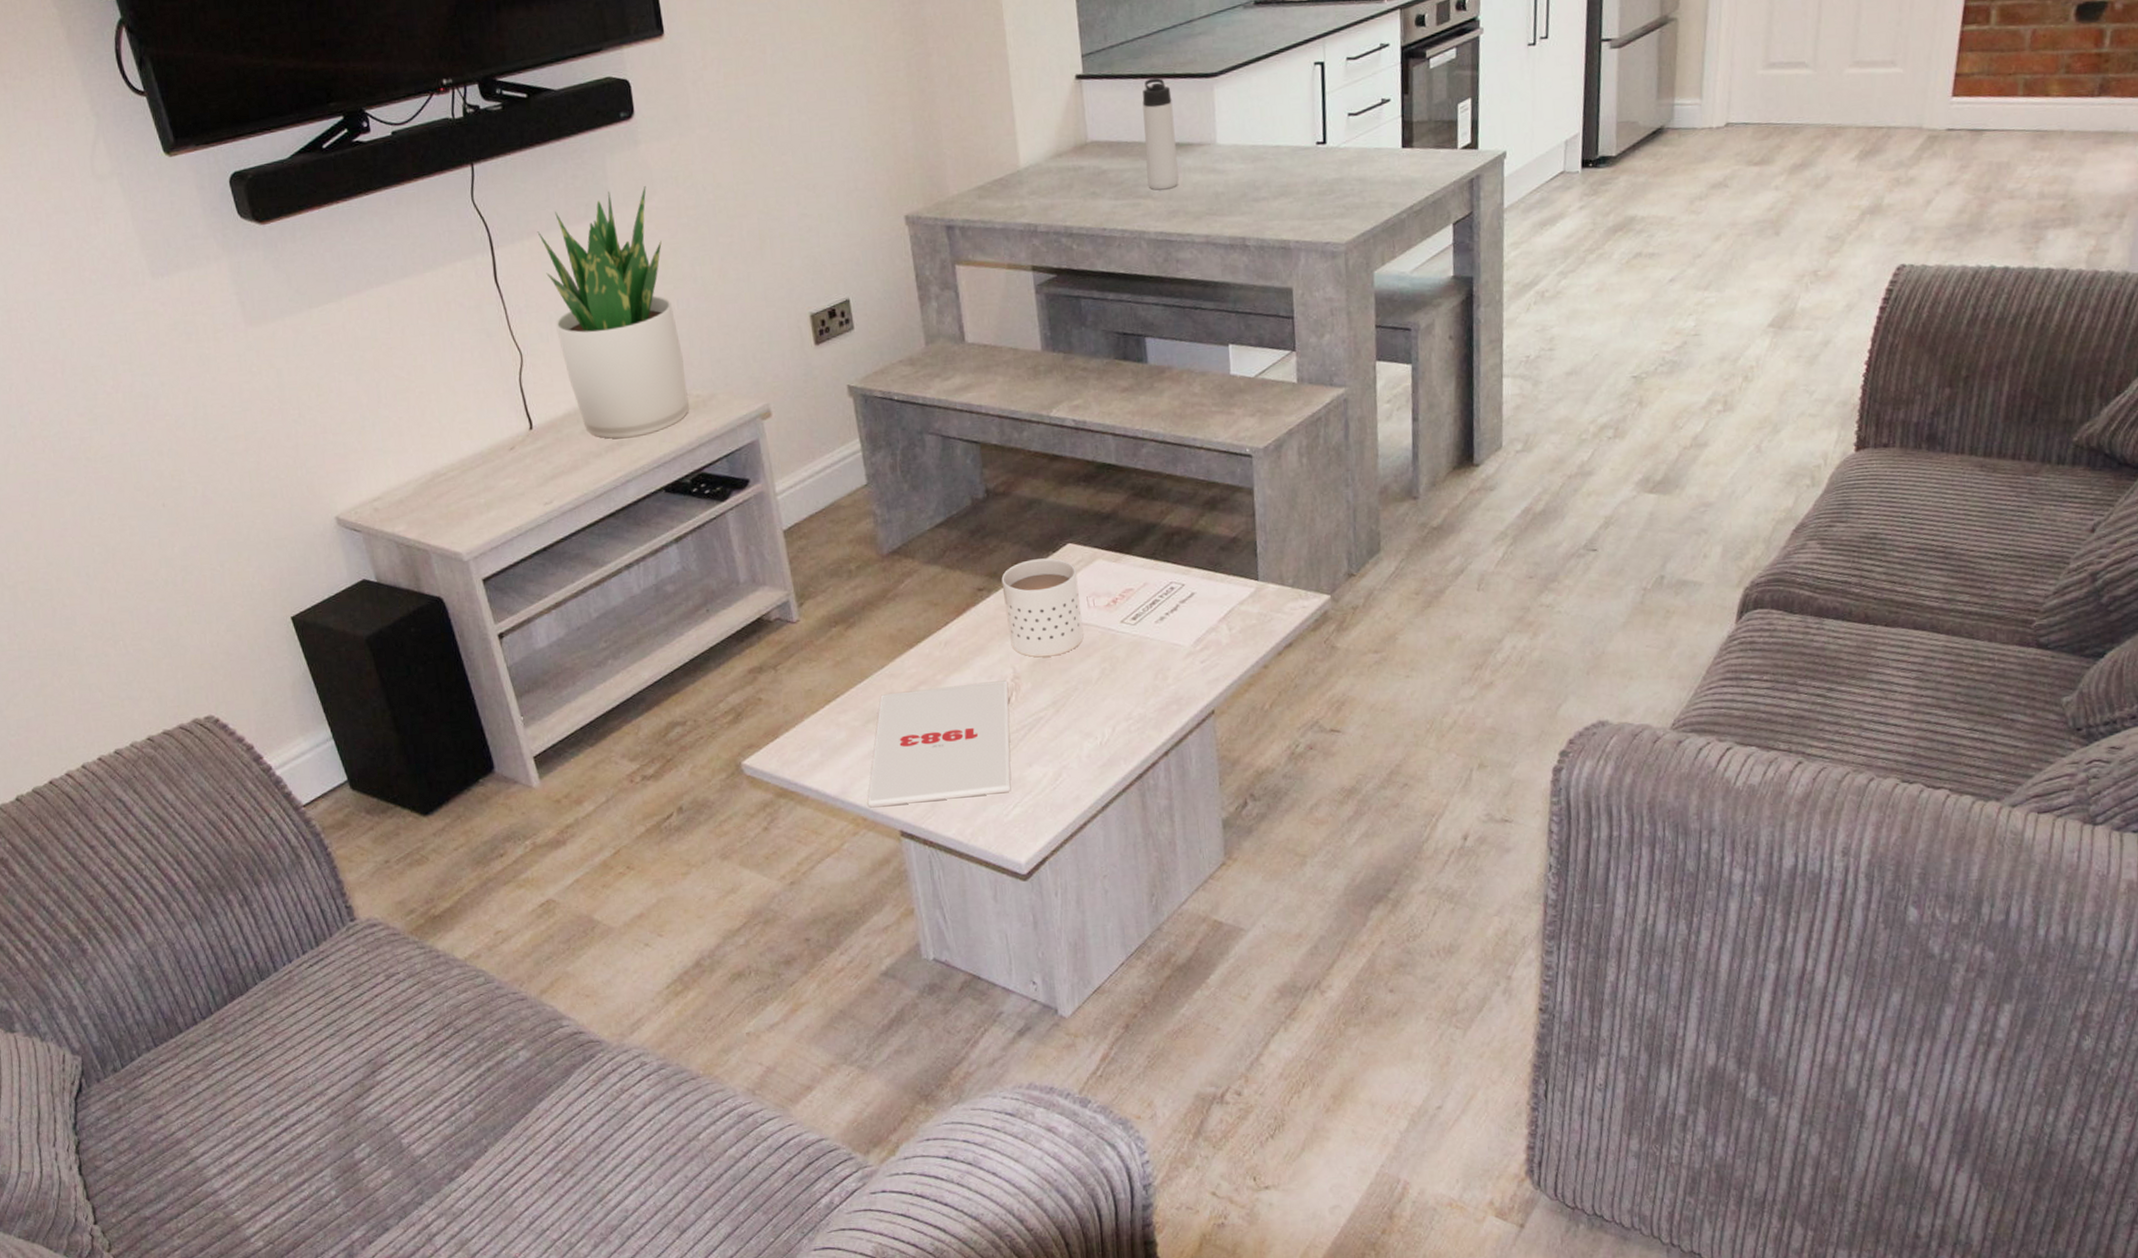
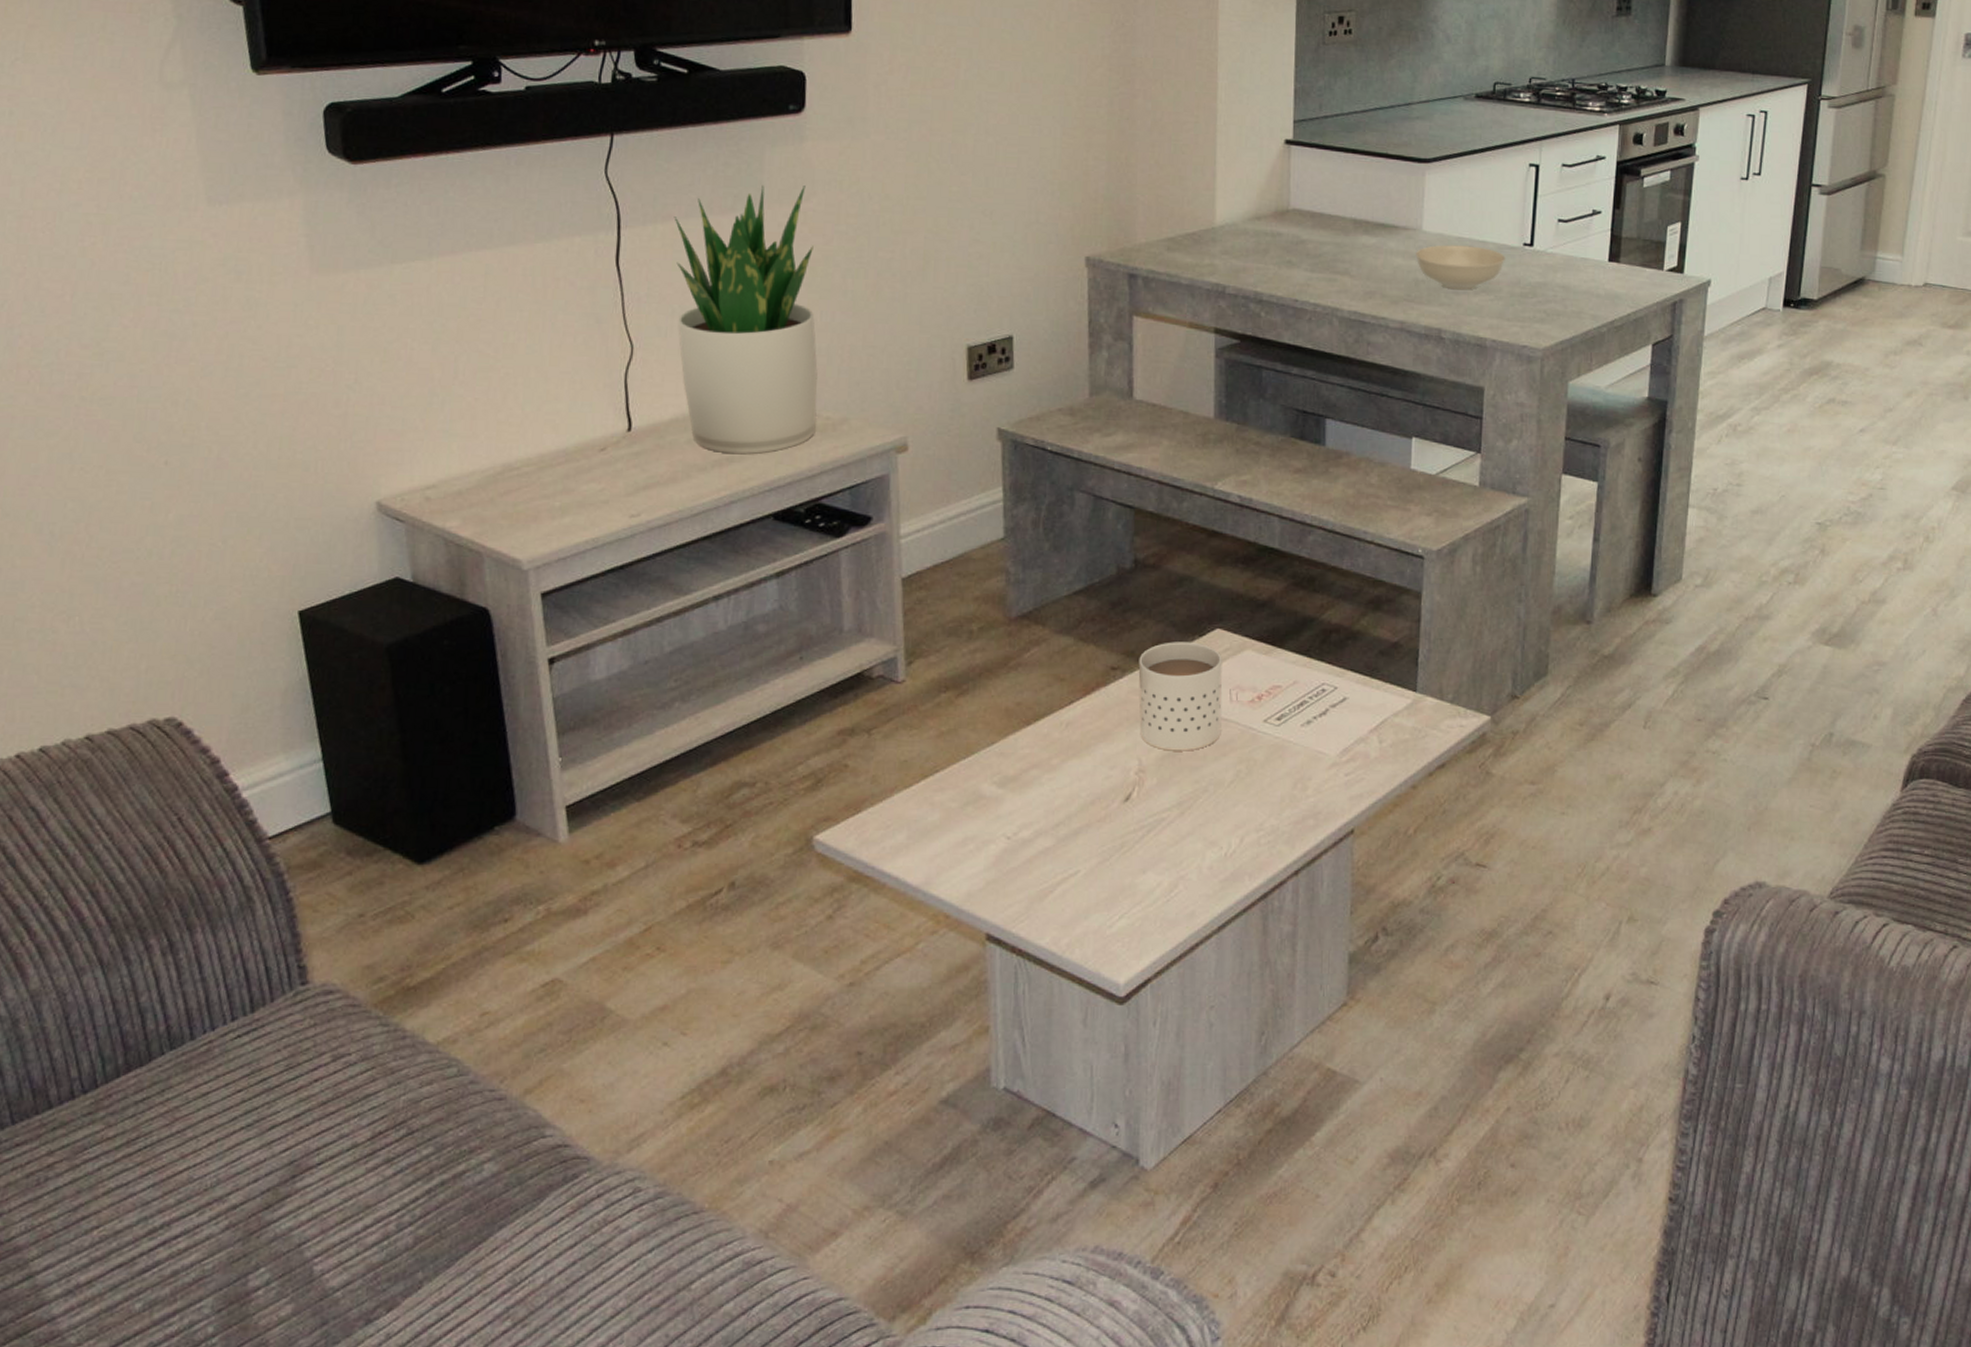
magazine: present [867,680,1011,808] -> none [953,772,1131,904]
thermos bottle: present [1142,77,1179,190] -> none [1347,154,1382,269]
bowl: none [1212,151,1300,198] -> present [1415,244,1505,290]

